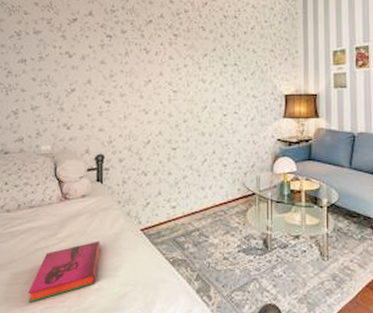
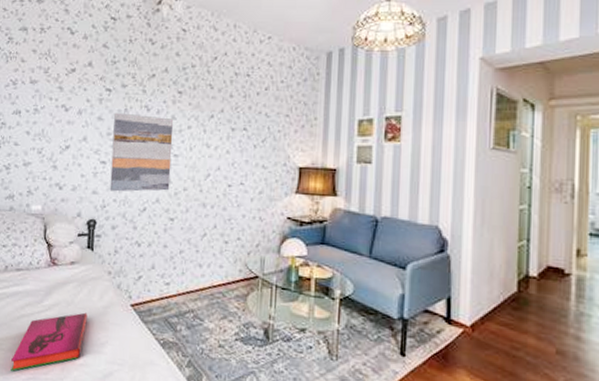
wall art: none [115,56,171,128] -> present [109,112,174,192]

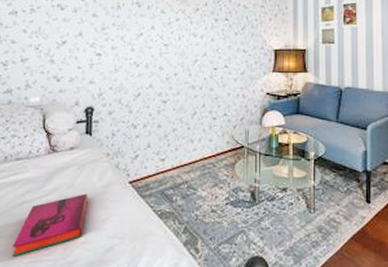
wall art: present [109,112,174,192] -> none [105,9,163,80]

